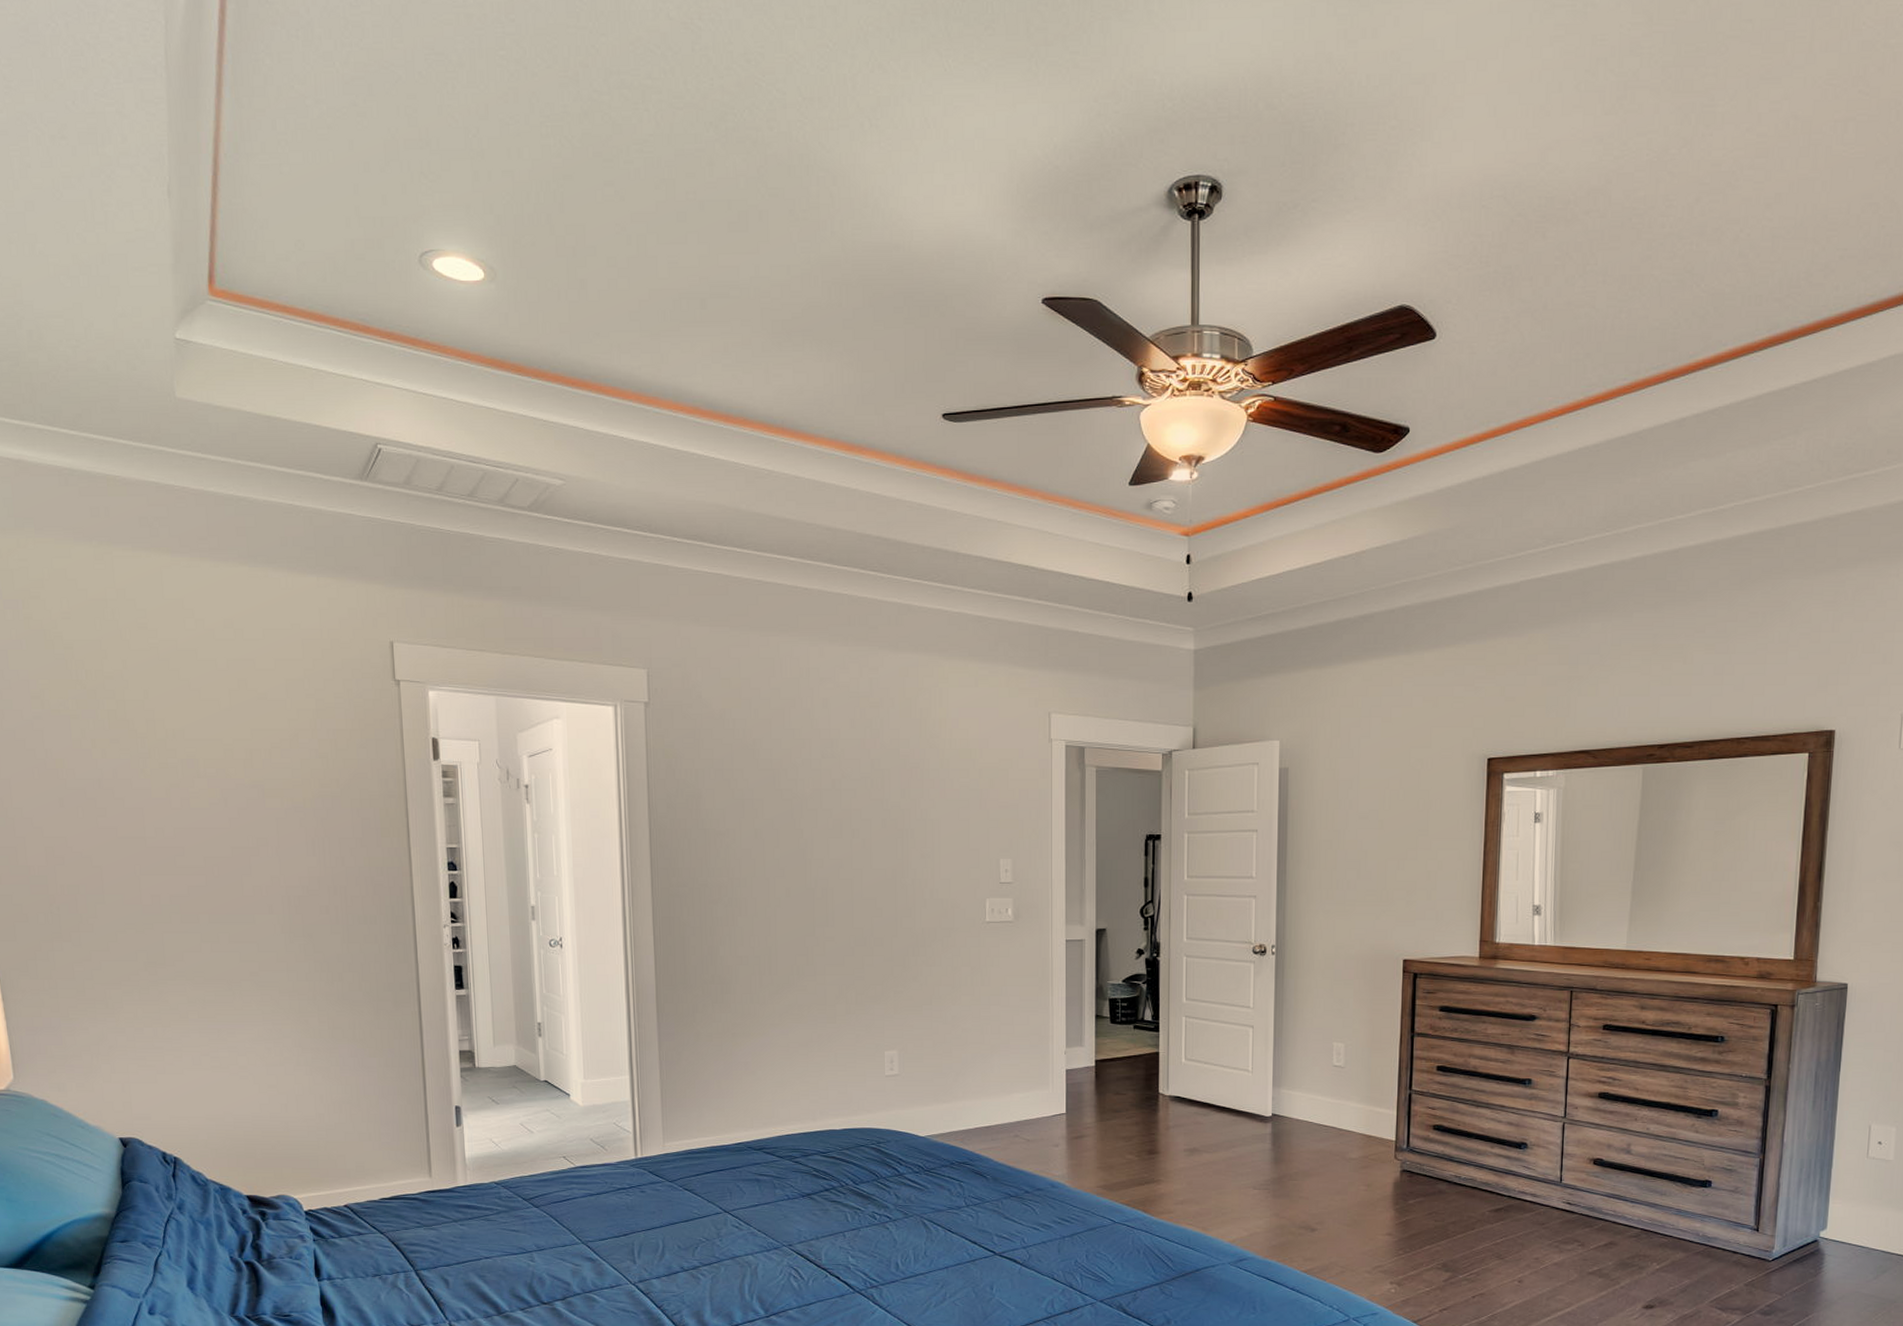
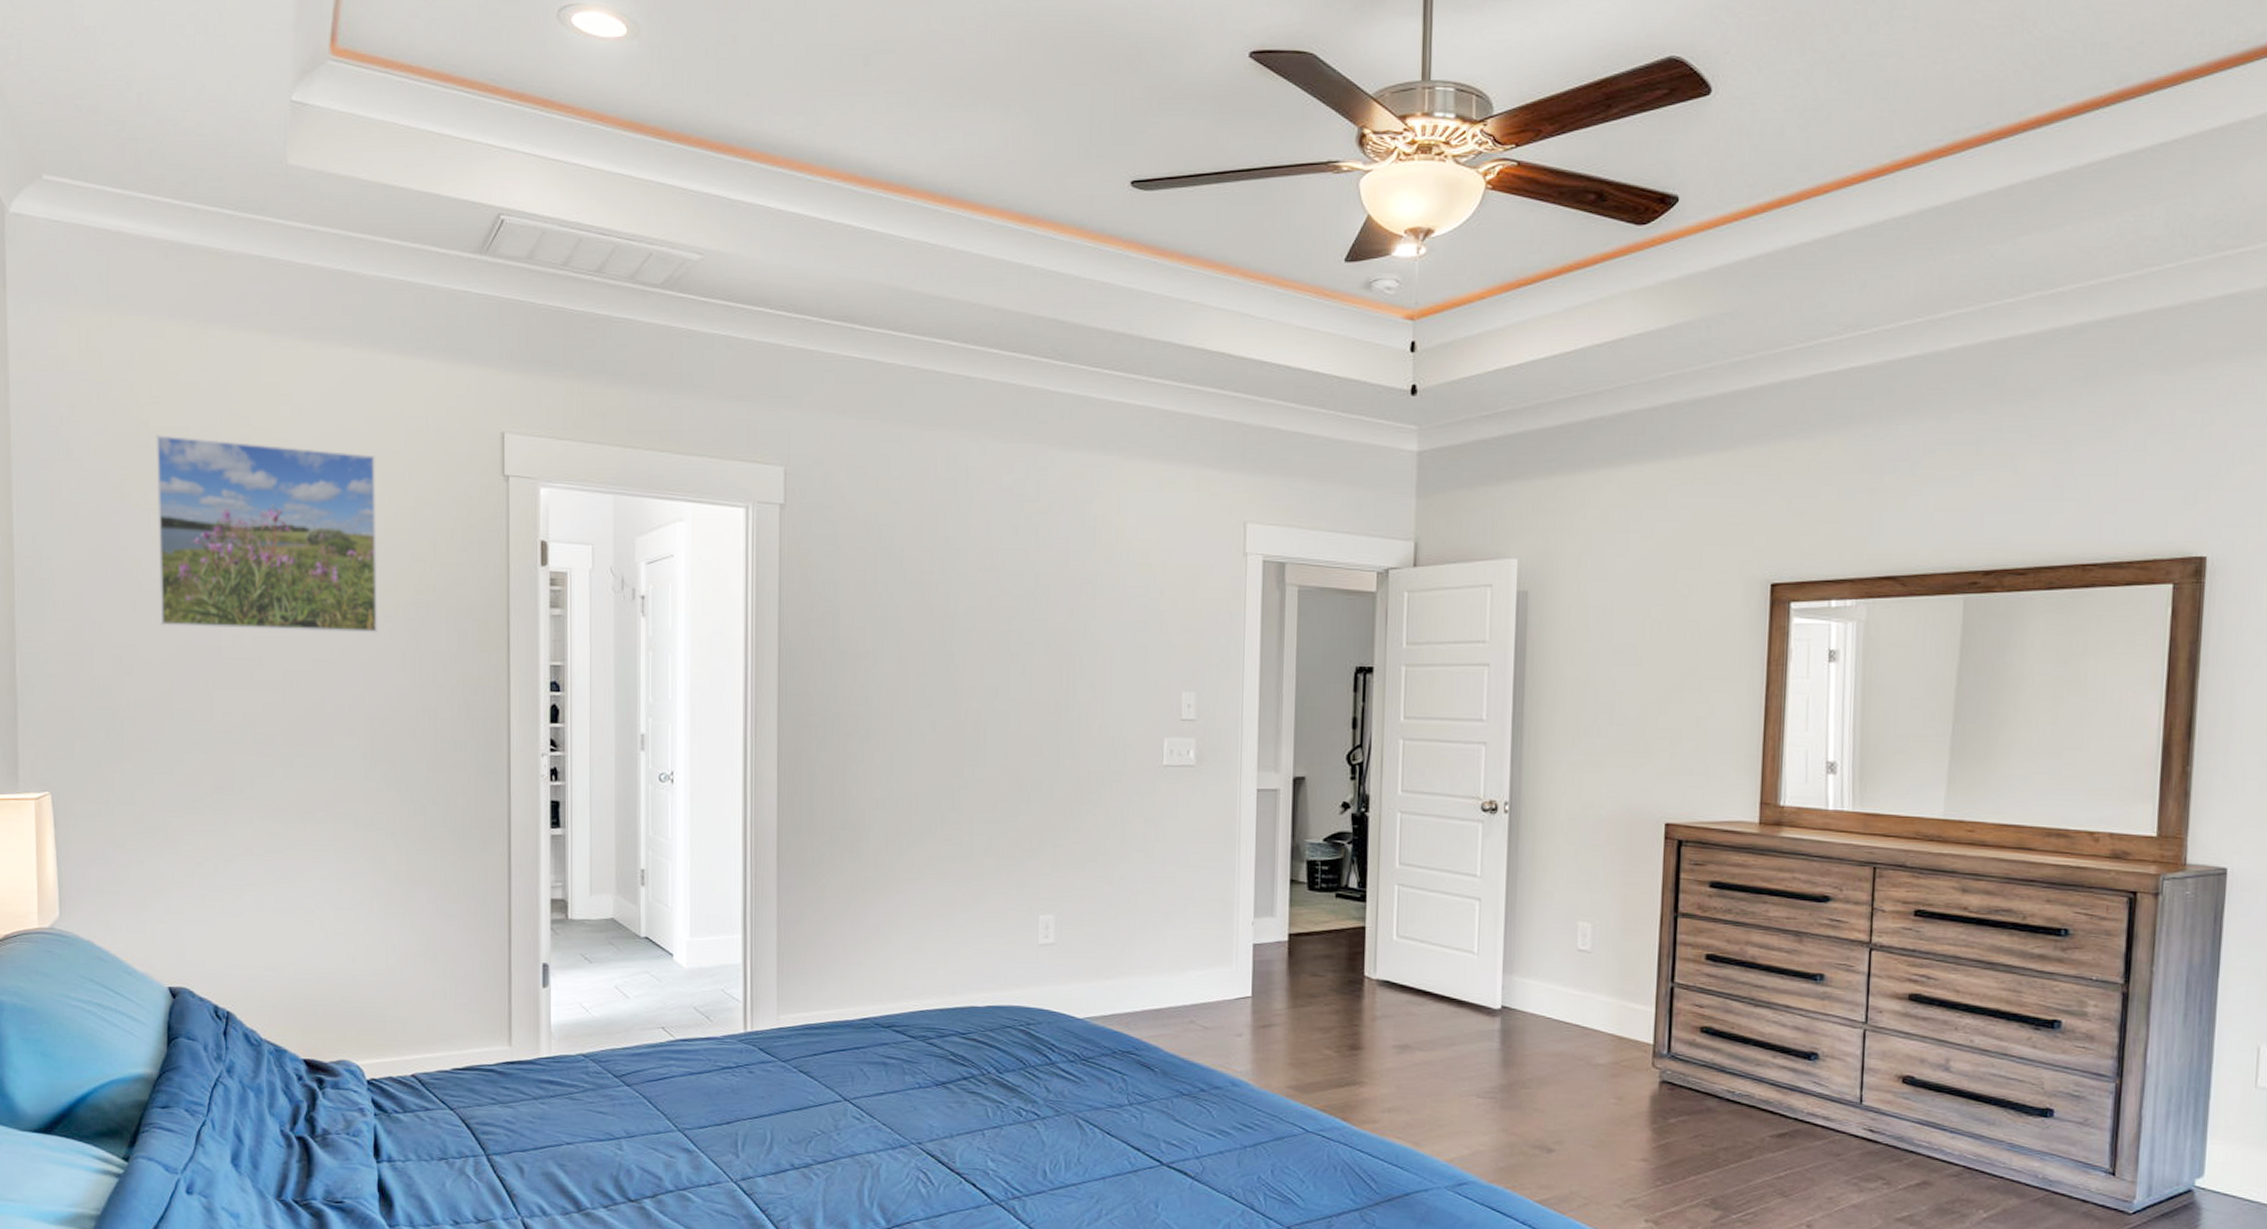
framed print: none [70,647,289,823] -> present [156,435,378,633]

